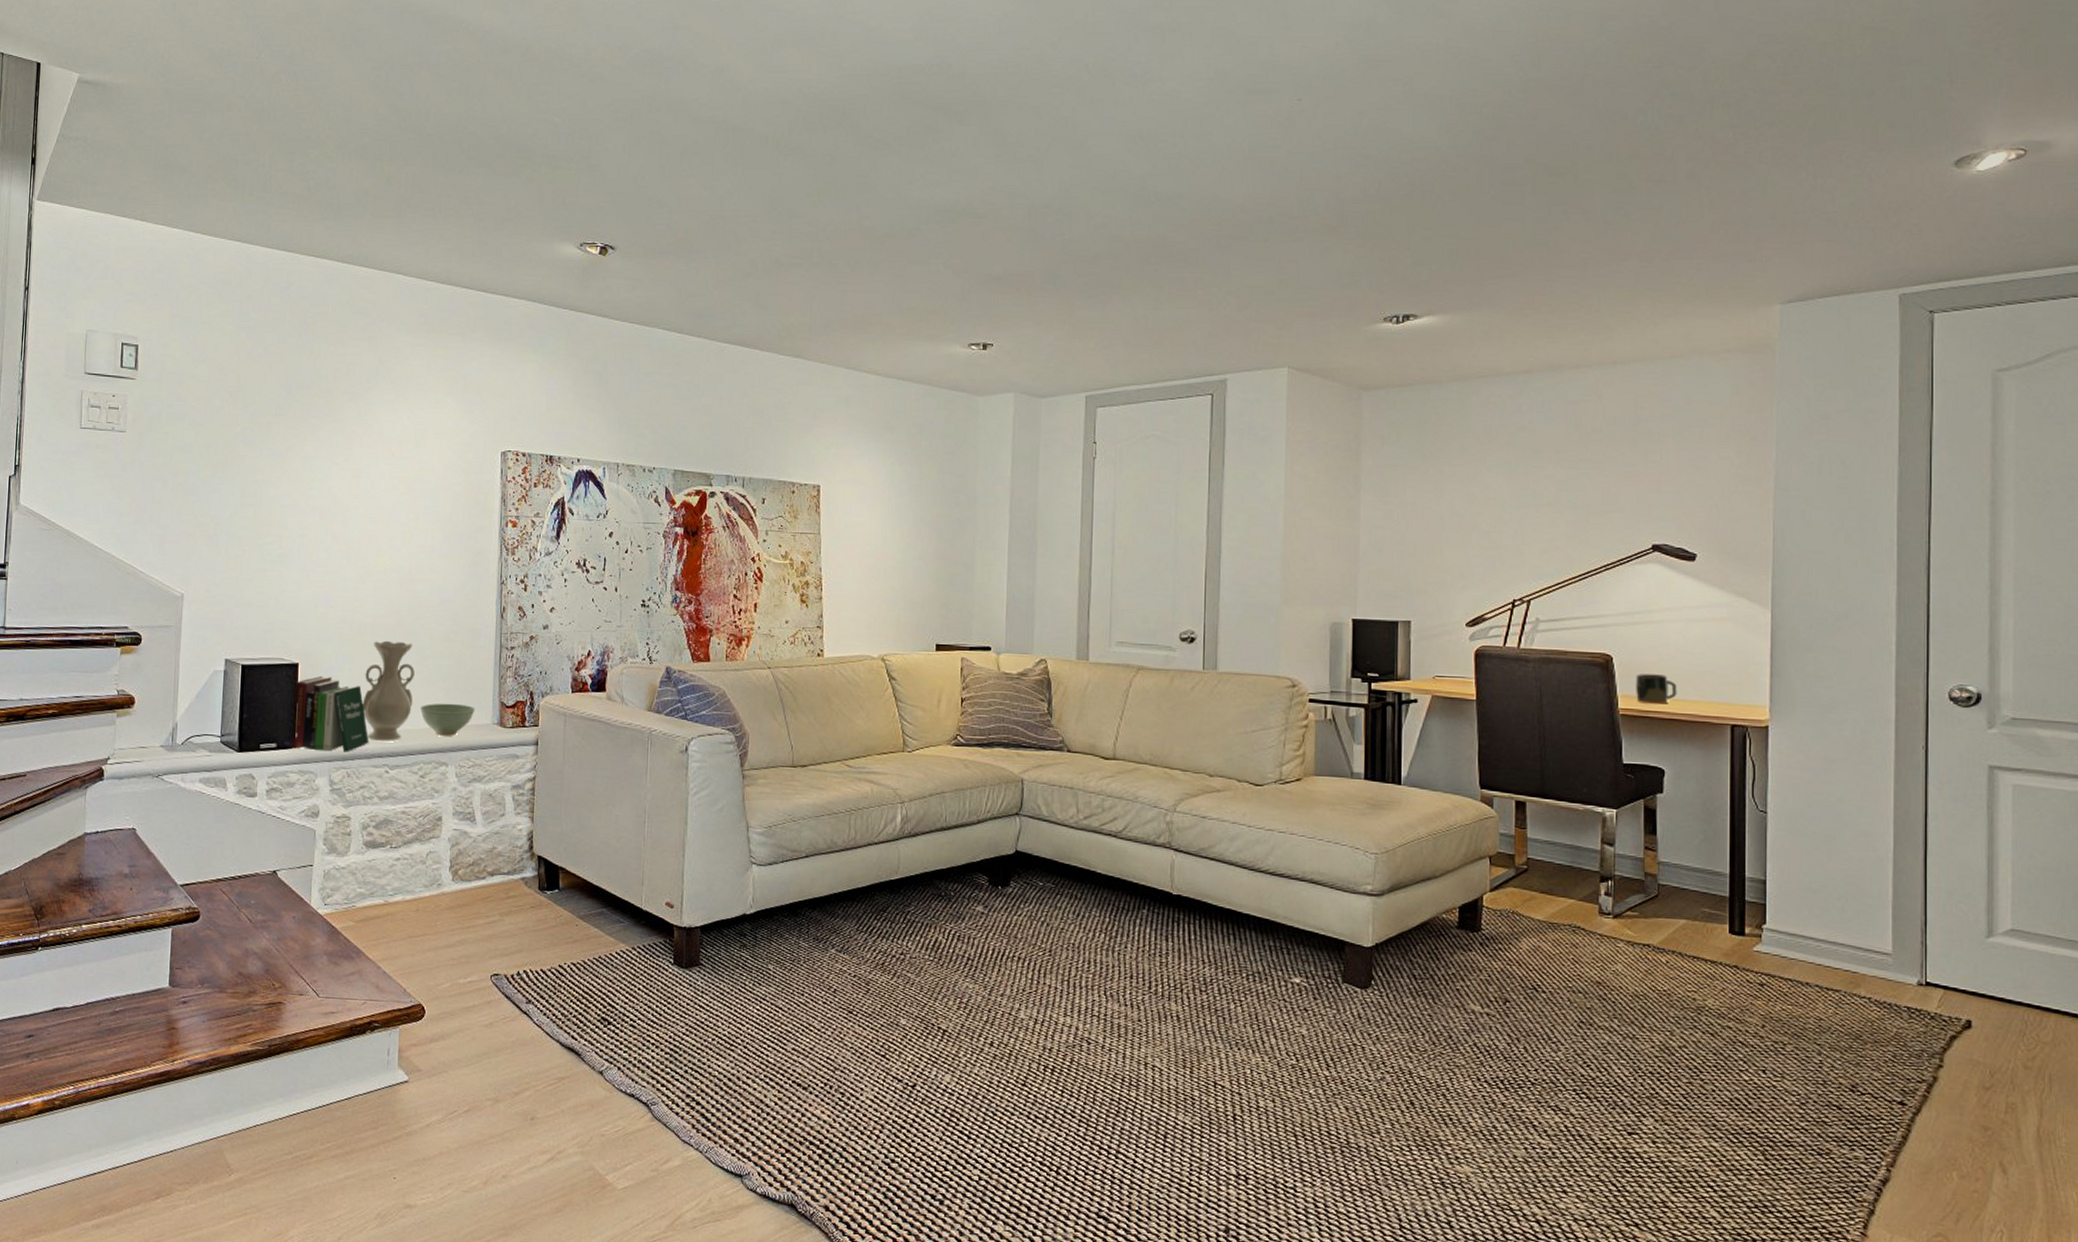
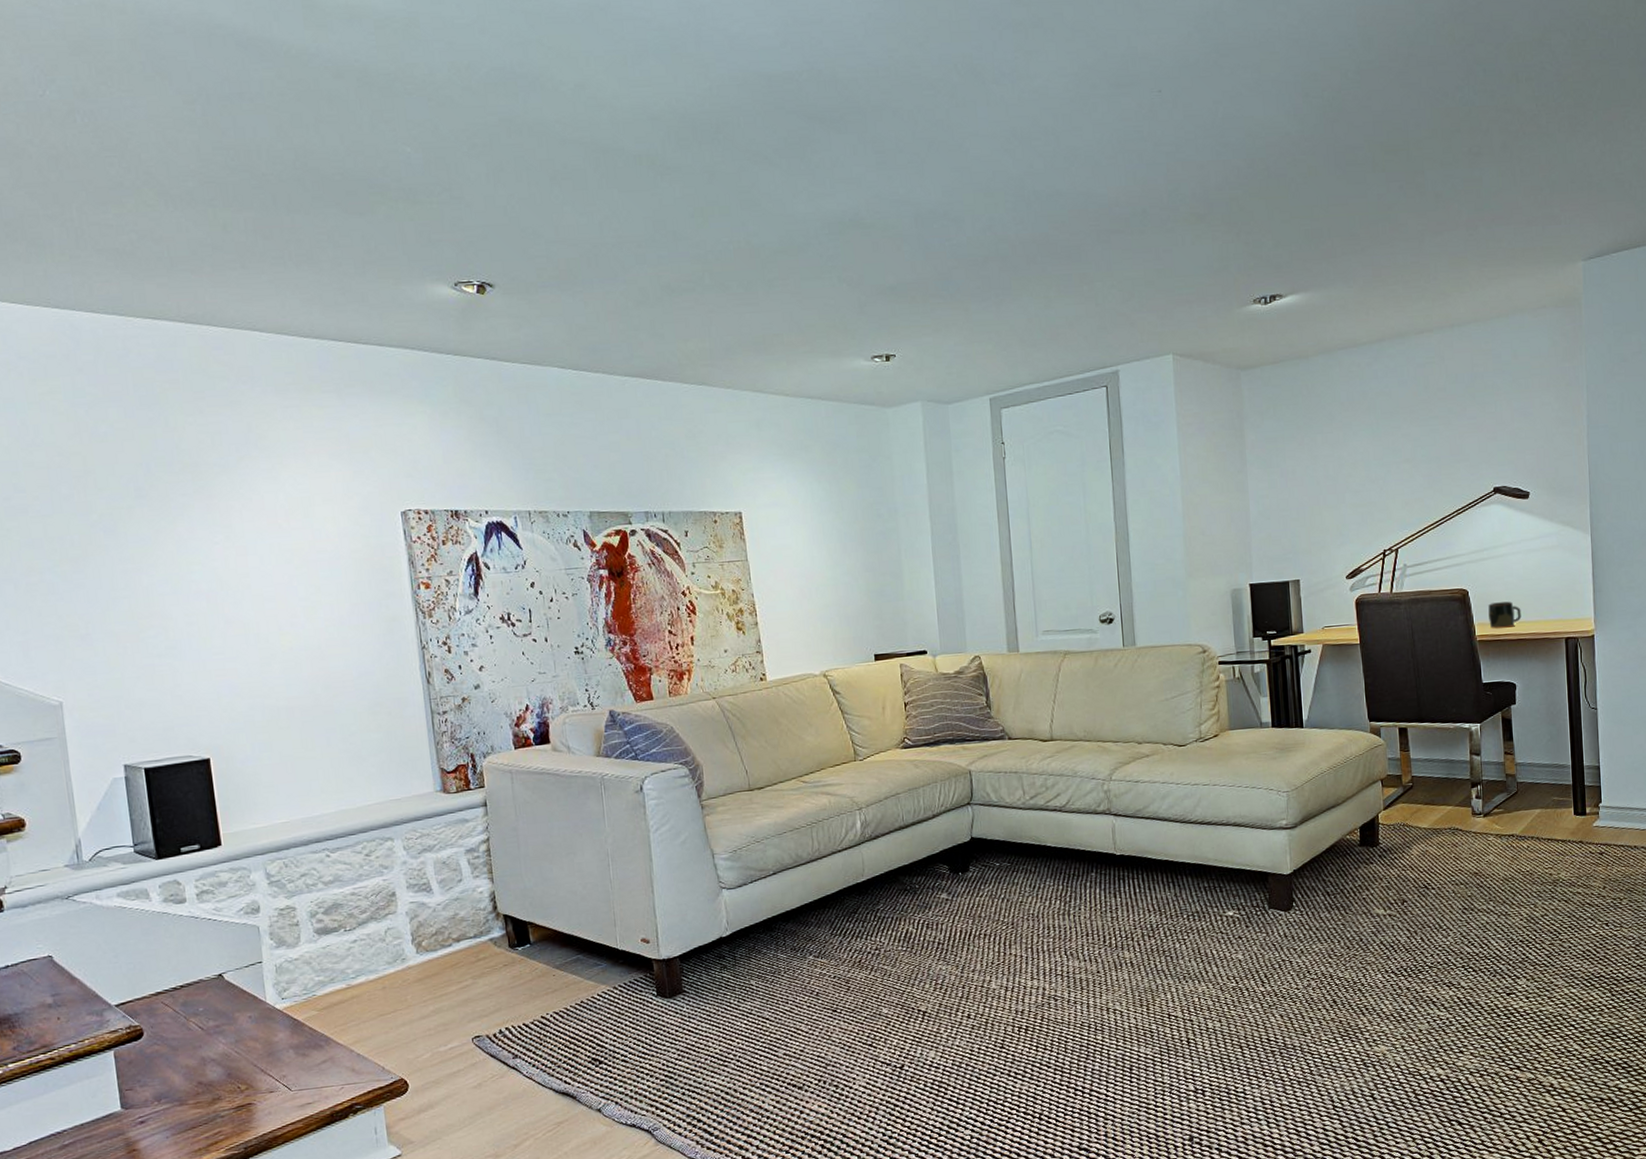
books: present [282,675,369,752] -> none [205,768,304,847]
decorative vase: present [362,640,415,742] -> none [287,721,346,827]
bowl: present [420,703,475,737] -> none [354,776,415,812]

